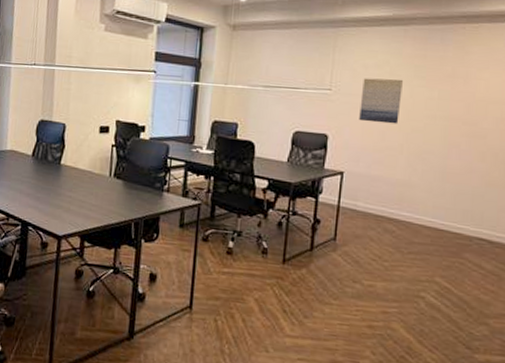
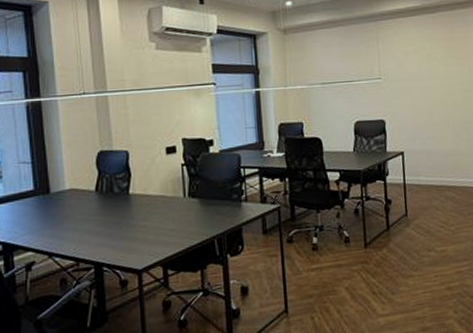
wall art: present [359,78,403,124] -> none [406,61,442,103]

